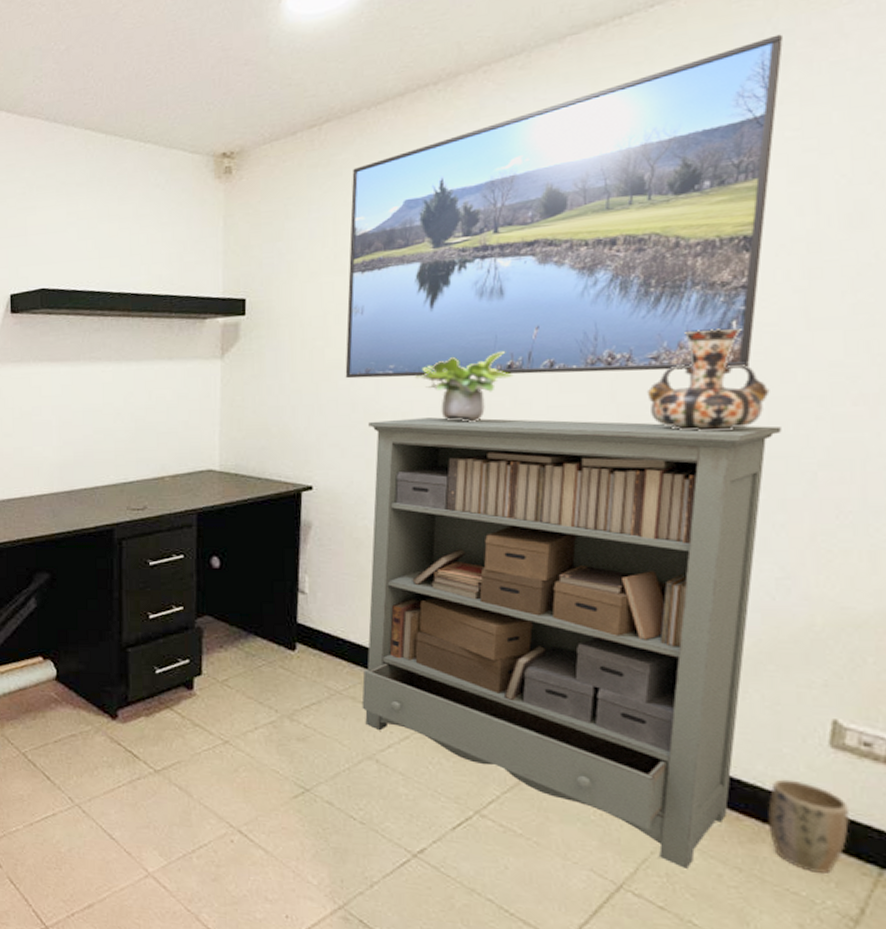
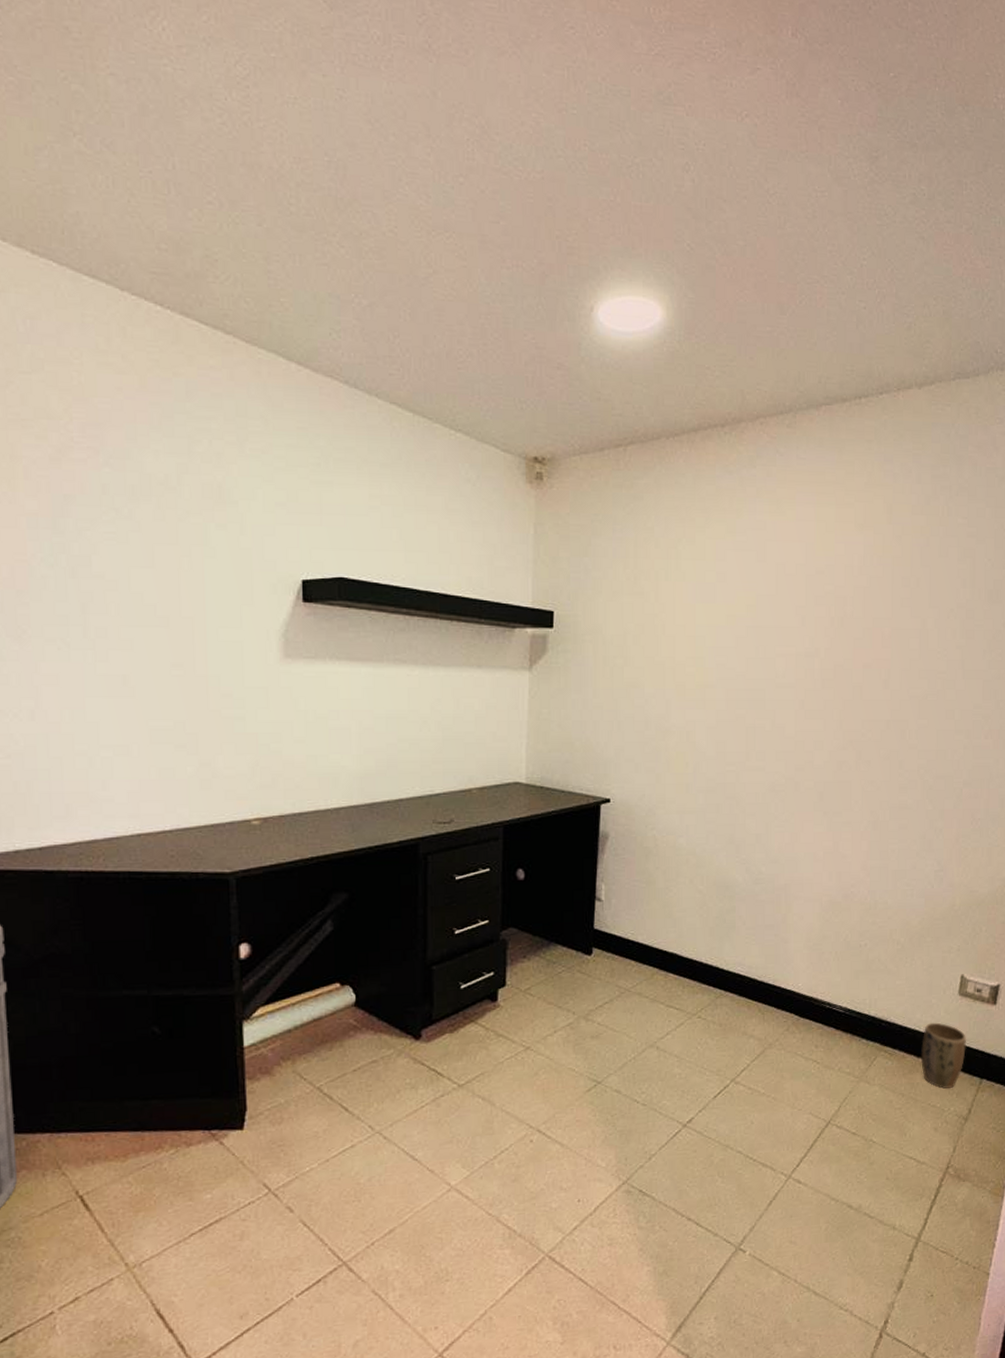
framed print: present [345,34,783,379] -> none [641,438,961,706]
bookshelf: present [361,417,782,869] -> none [646,737,944,1100]
potted plant: present [415,350,514,422] -> none [698,680,773,742]
decorative vase: present [647,328,770,432] -> none [863,673,939,756]

